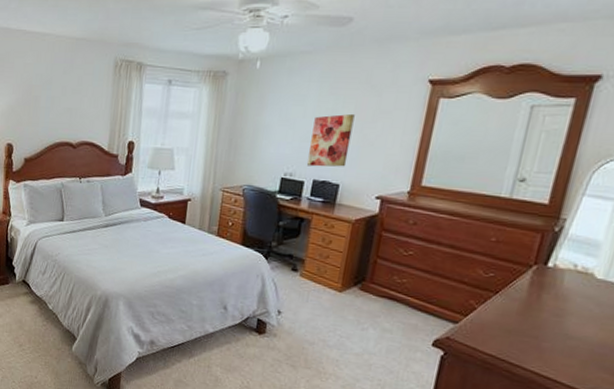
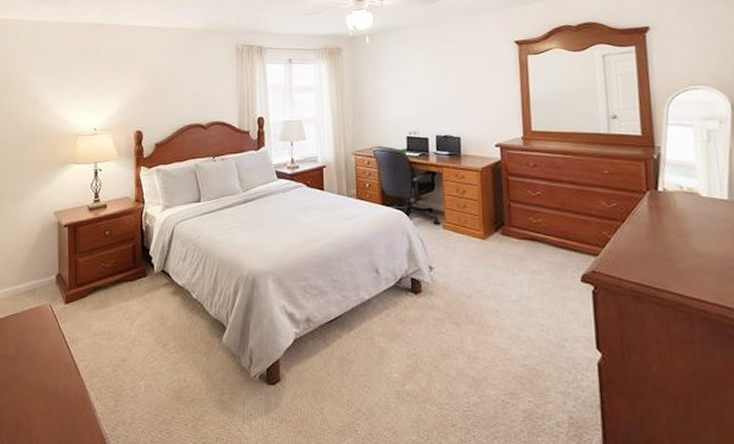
wall art: present [306,113,355,167] -> none [426,74,463,124]

